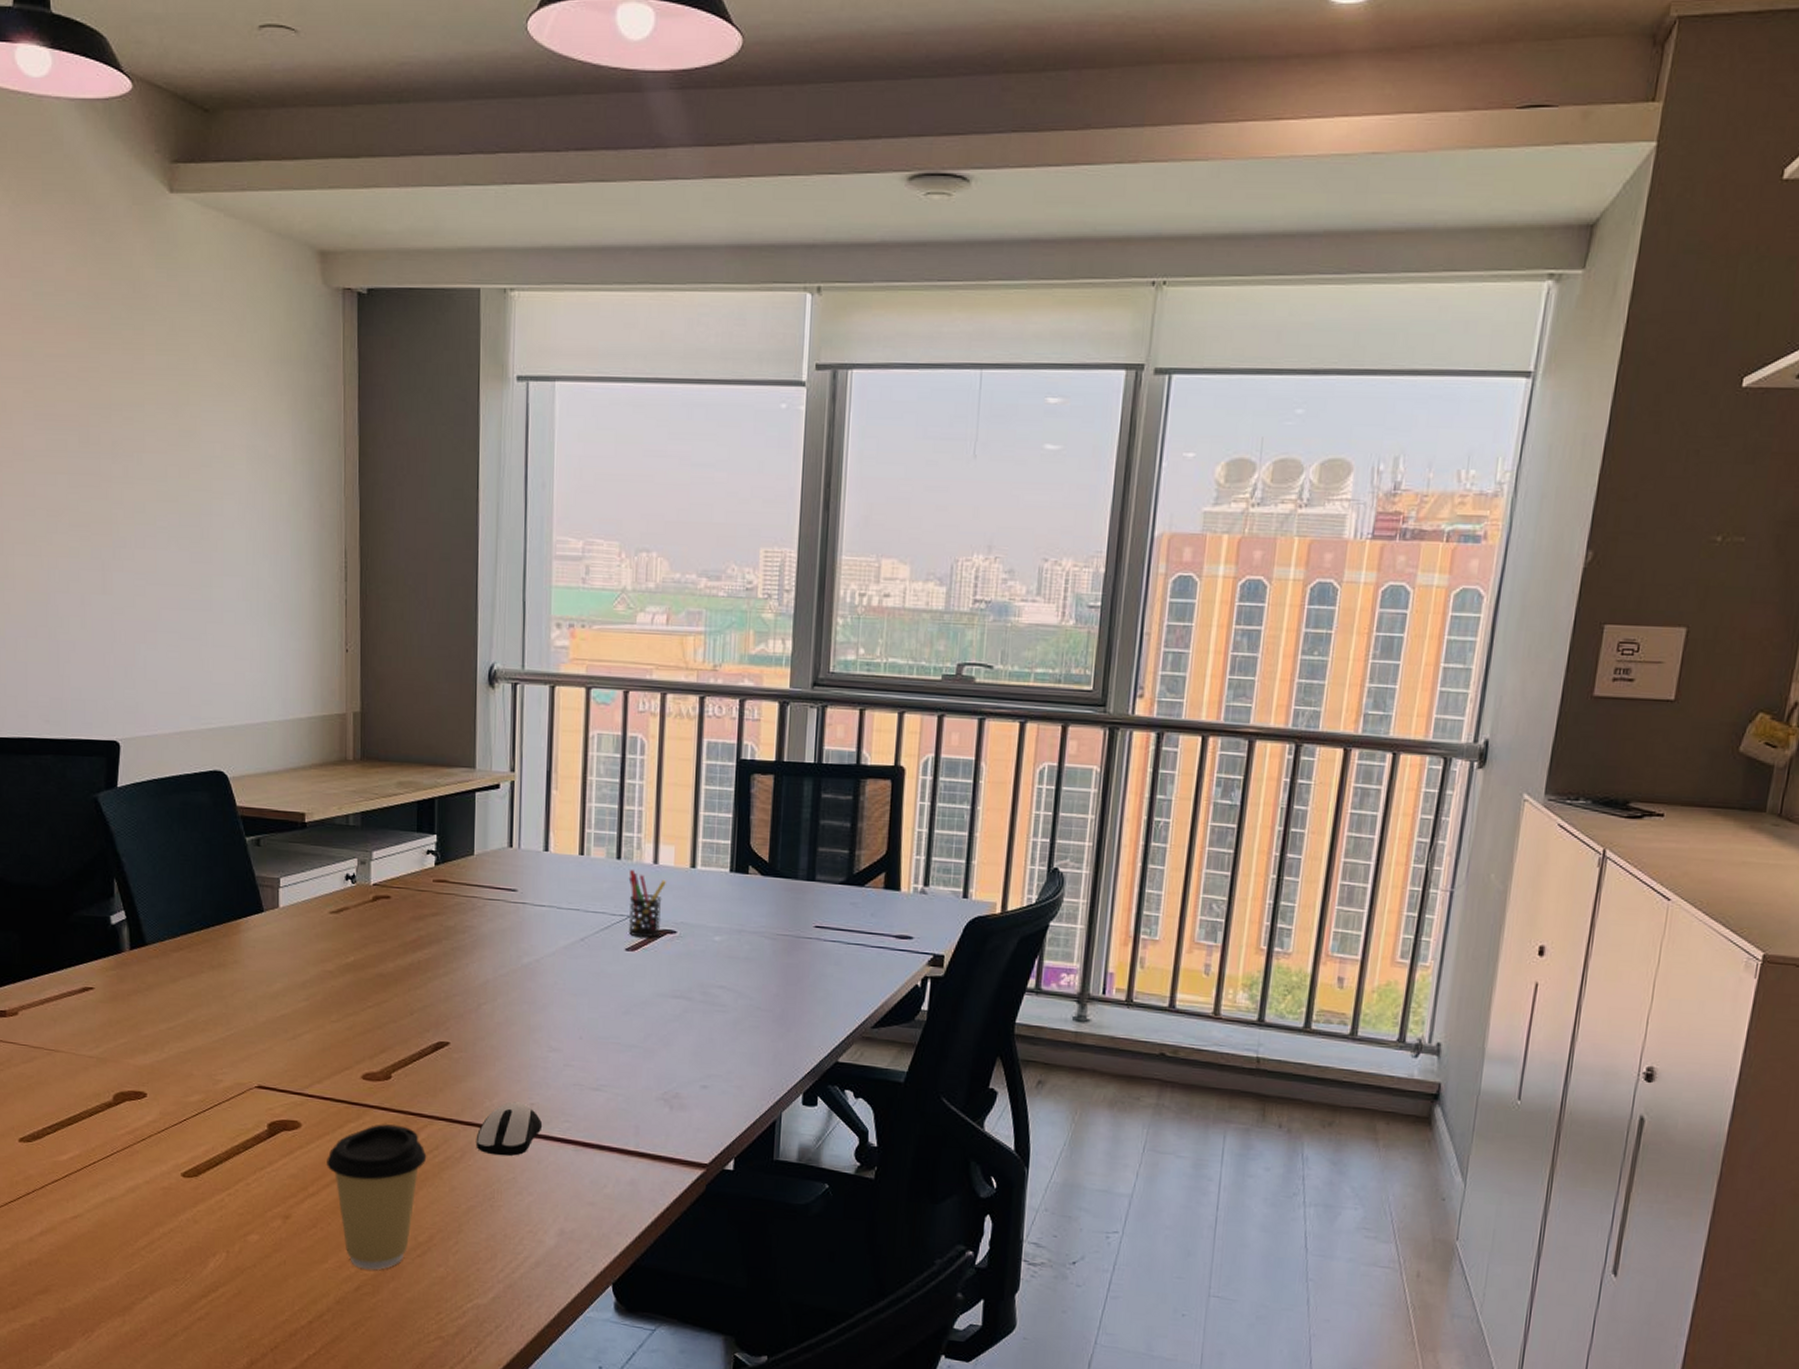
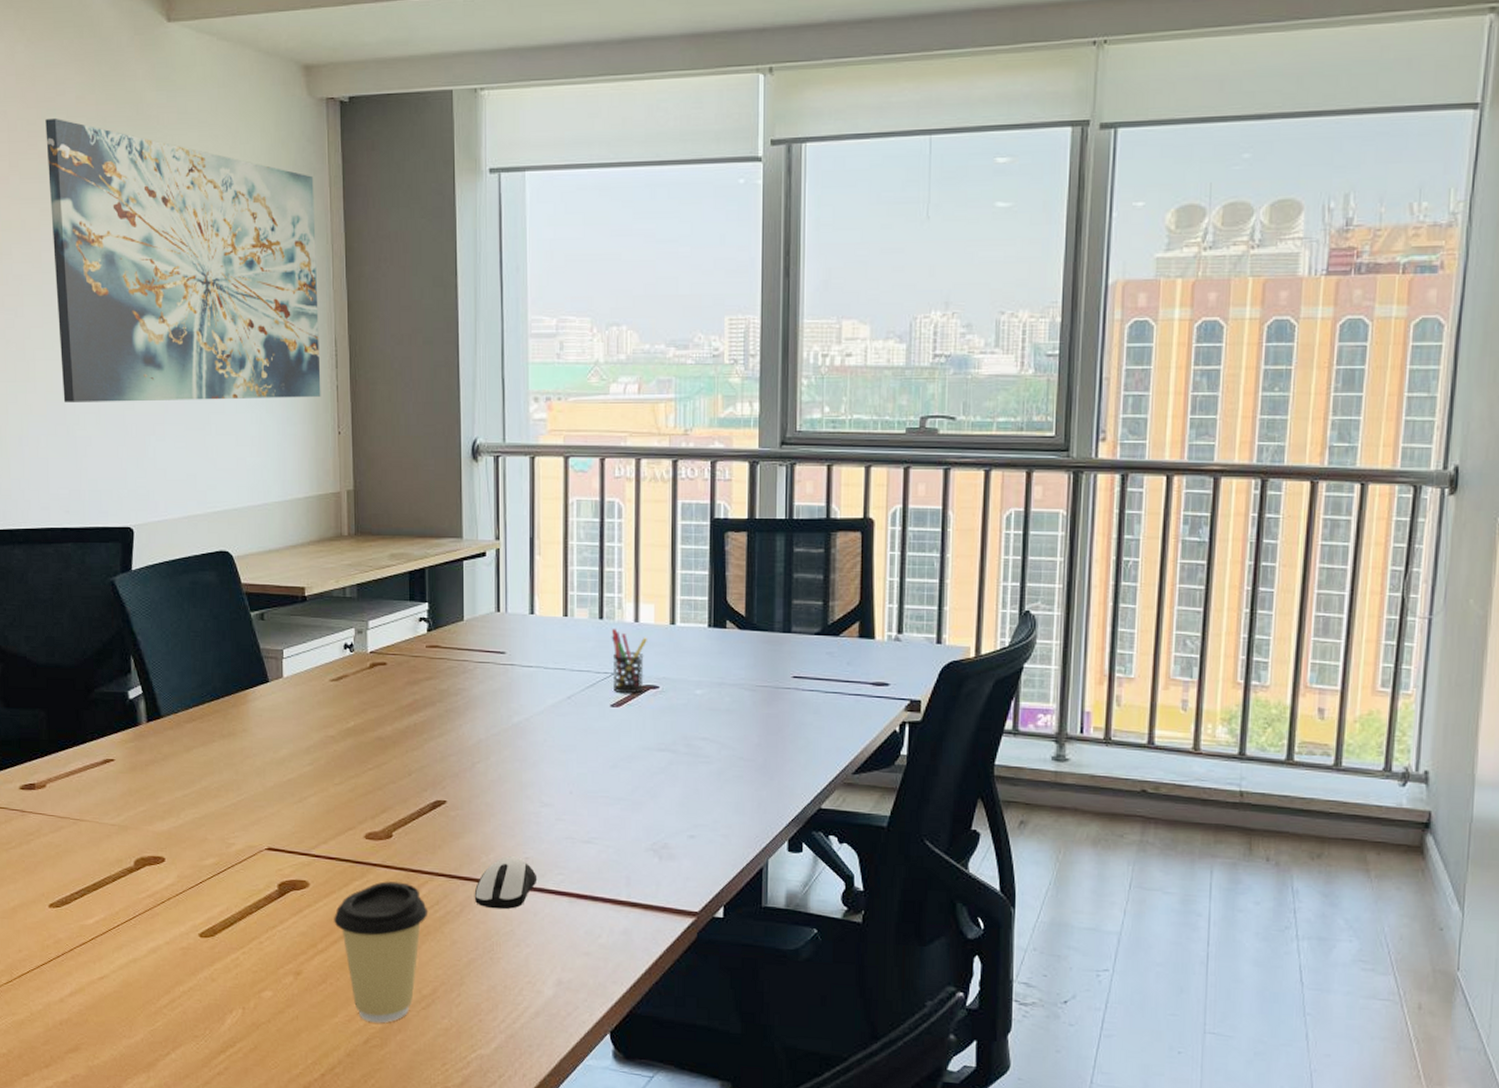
wall art: none [31,290,329,611] -> present [45,117,321,402]

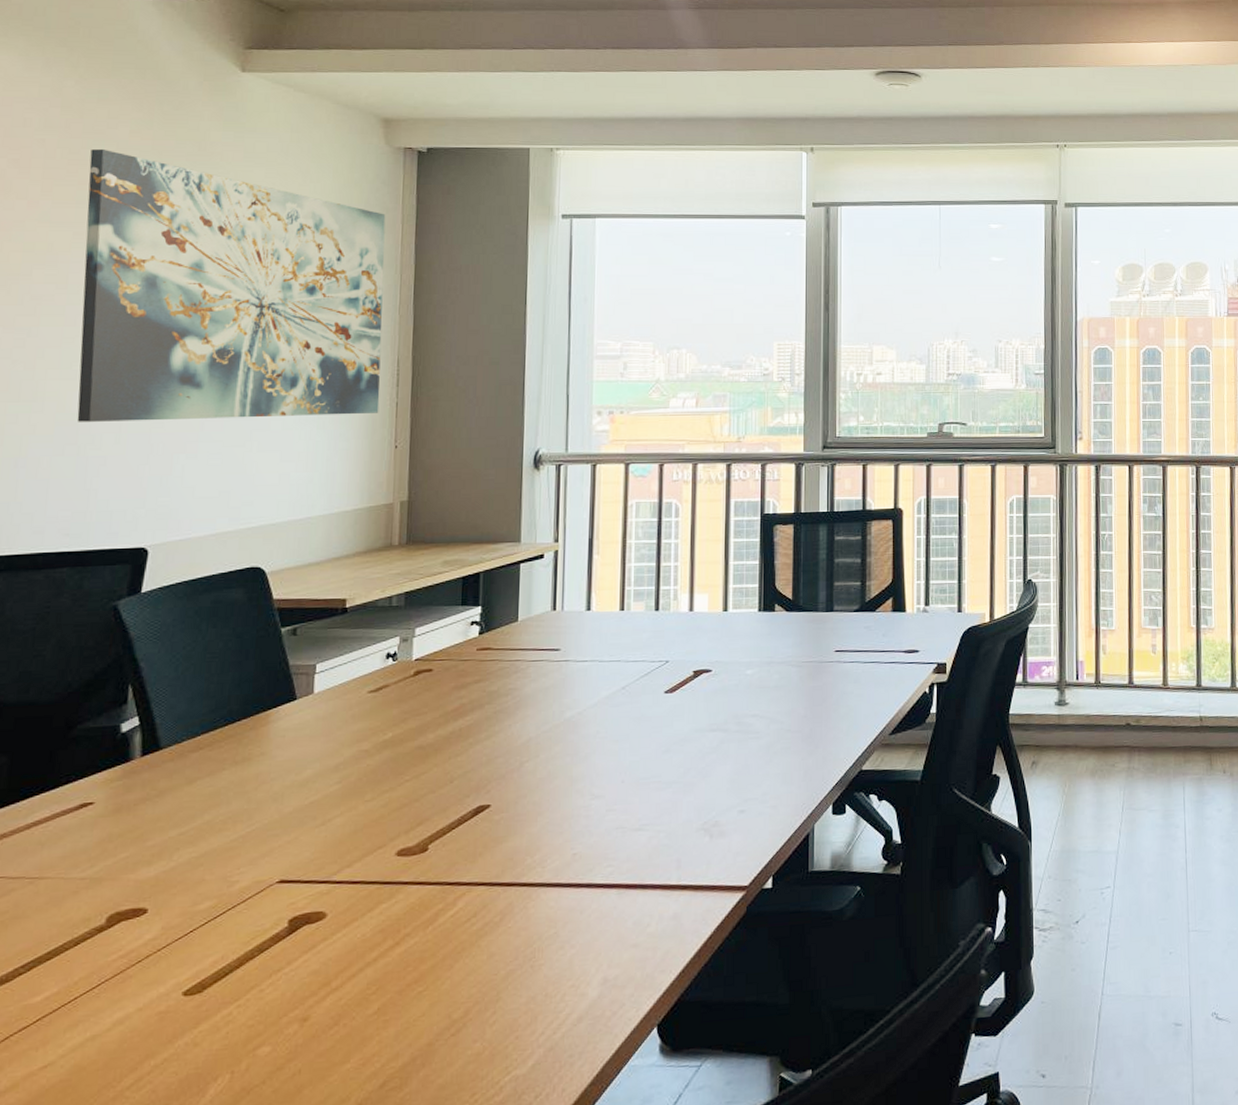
coffee cup: present [334,881,428,1023] -> none [353,898,464,1062]
computer mouse: present [474,856,538,910] -> none [516,854,585,913]
pen holder: present [611,628,647,694] -> none [666,618,701,680]

